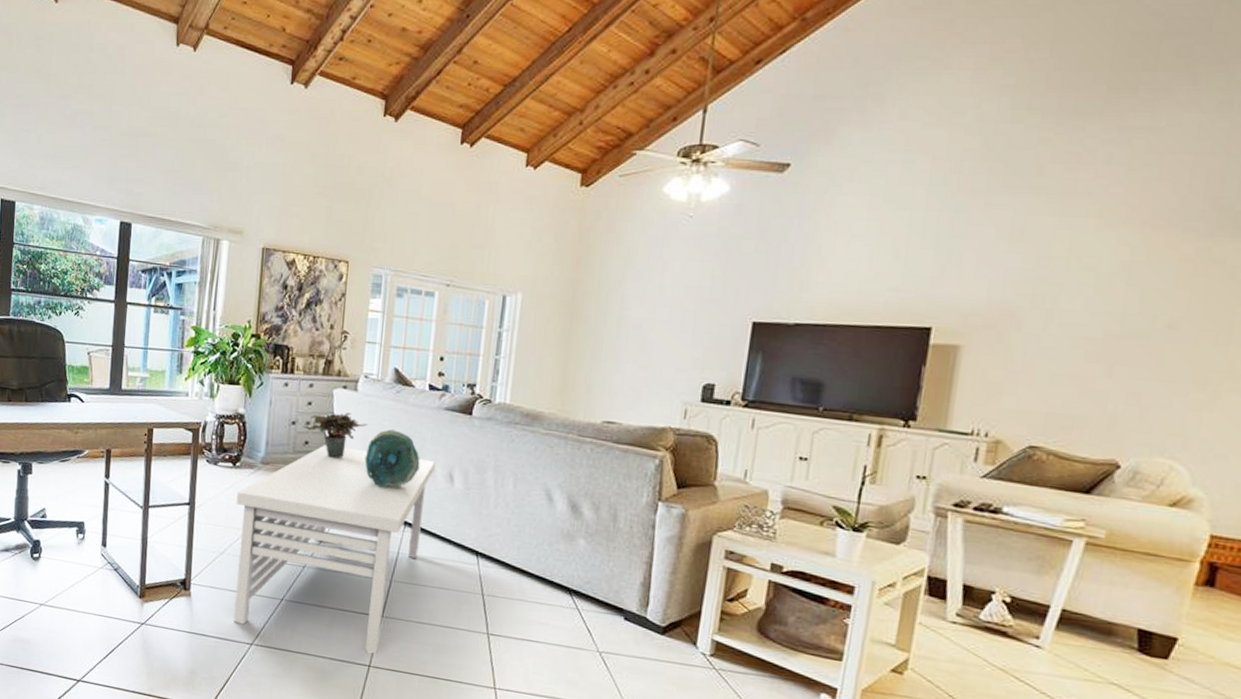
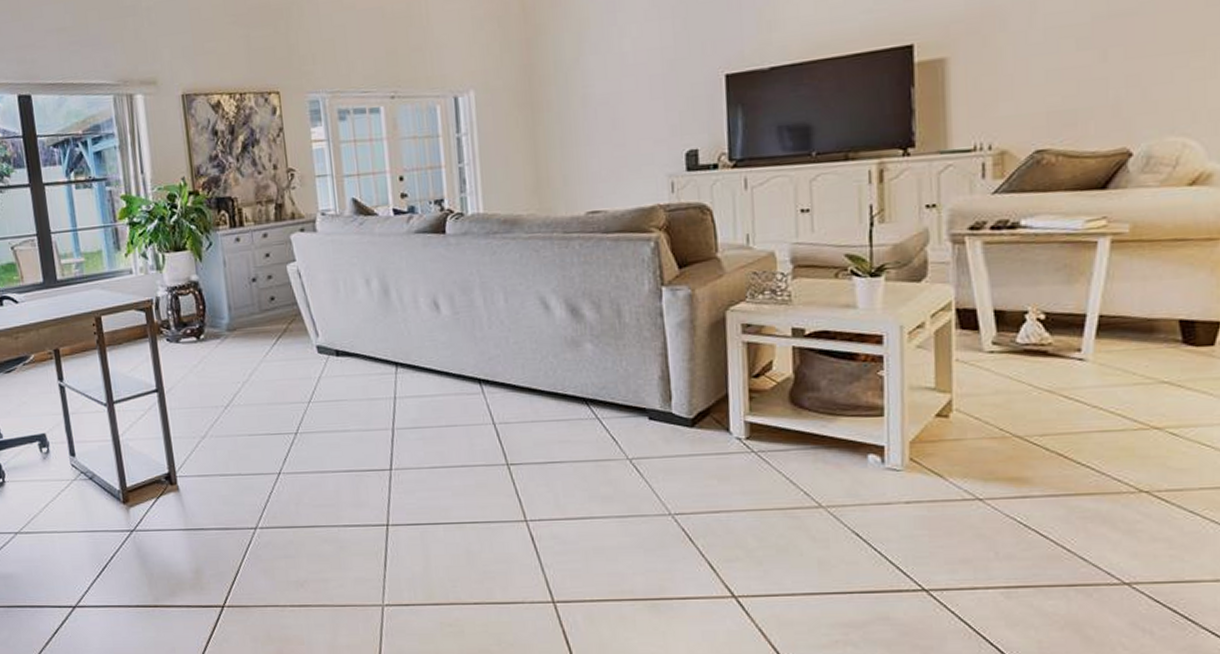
coffee table: present [234,445,435,654] -> none [207,290,417,511]
potted plant: present [303,412,368,459] -> none [265,257,335,310]
decorative bowl: present [364,429,420,488] -> none [339,265,400,331]

